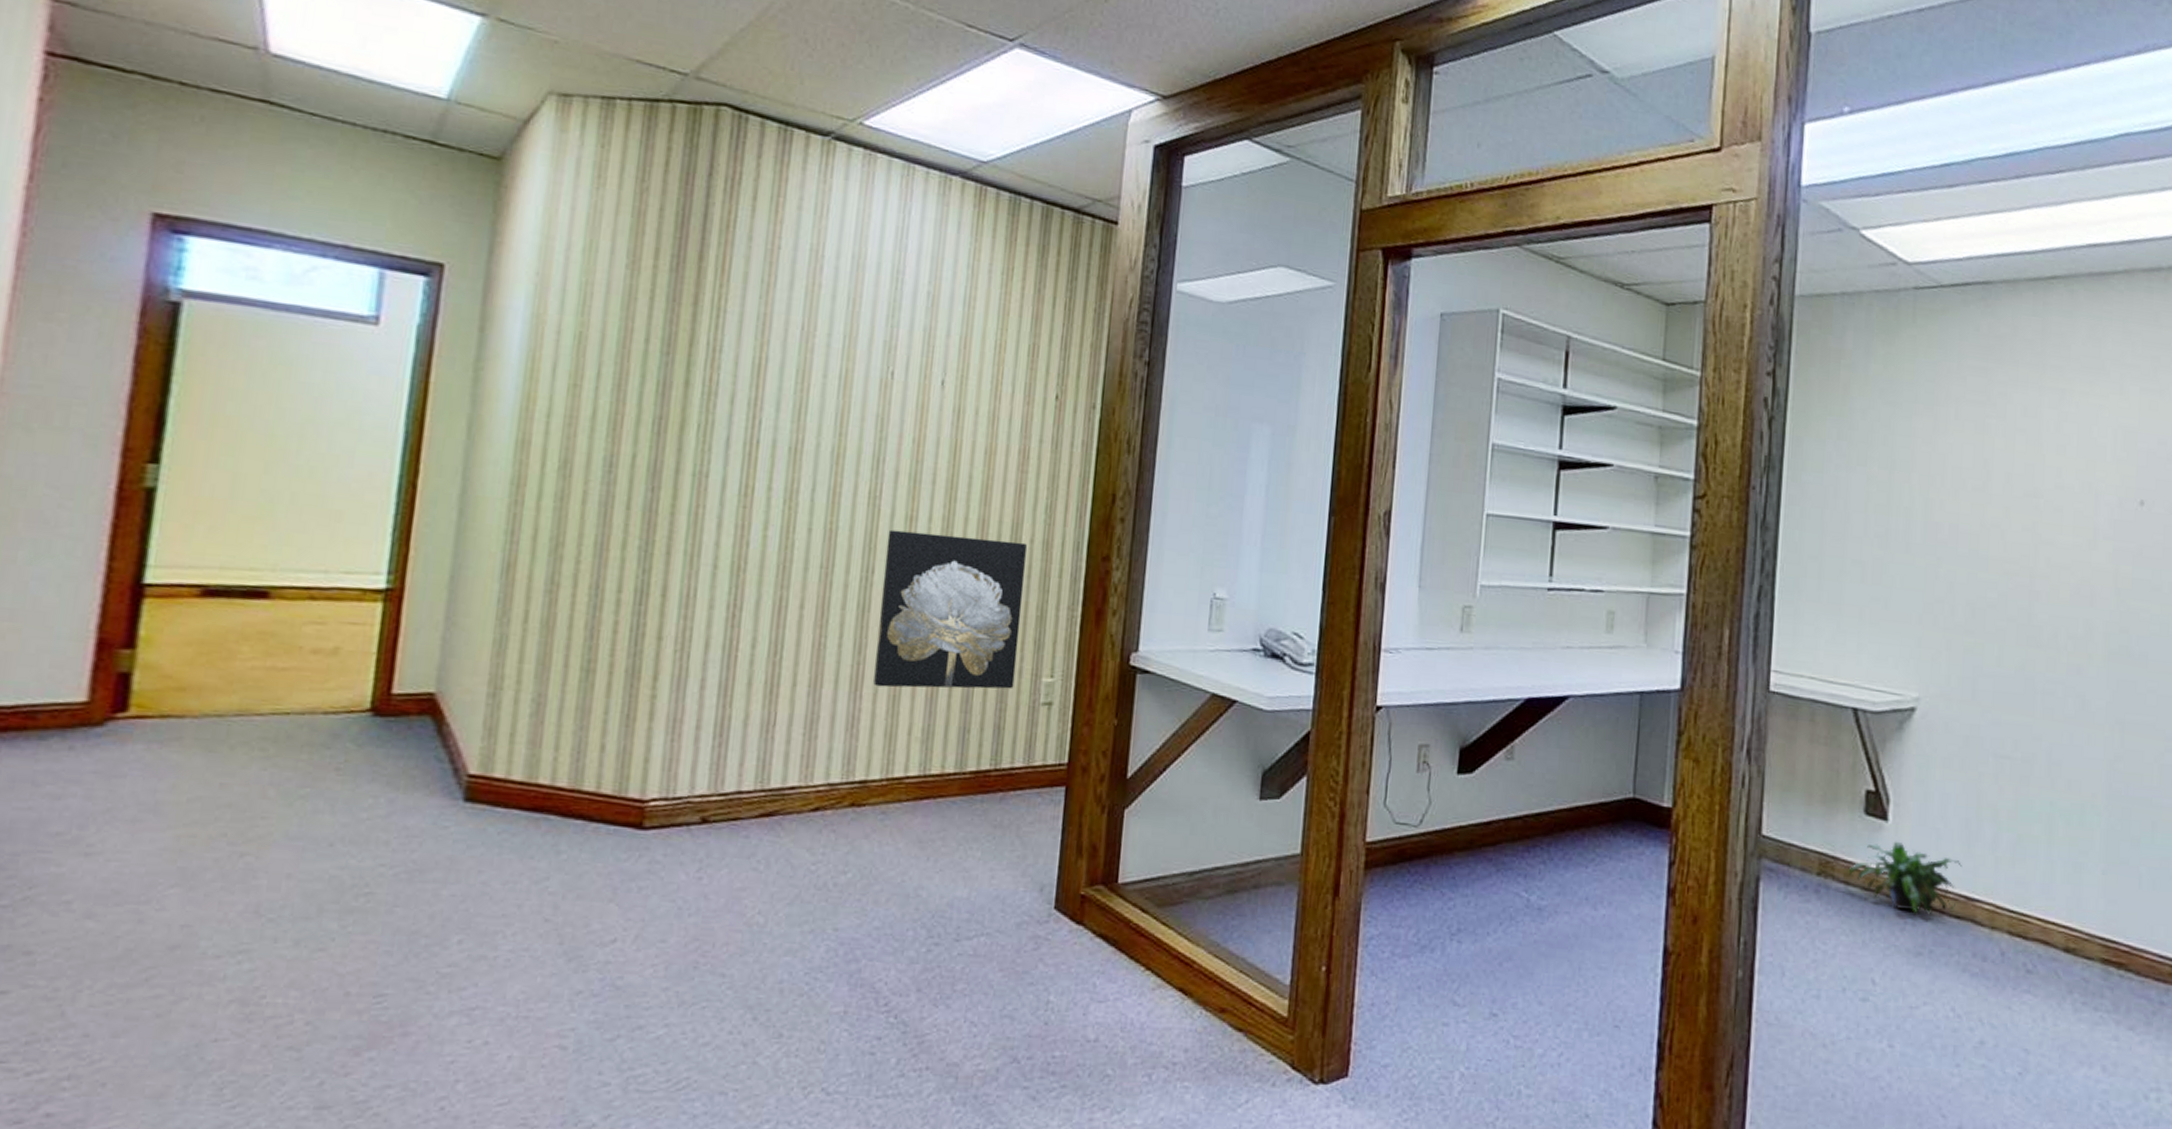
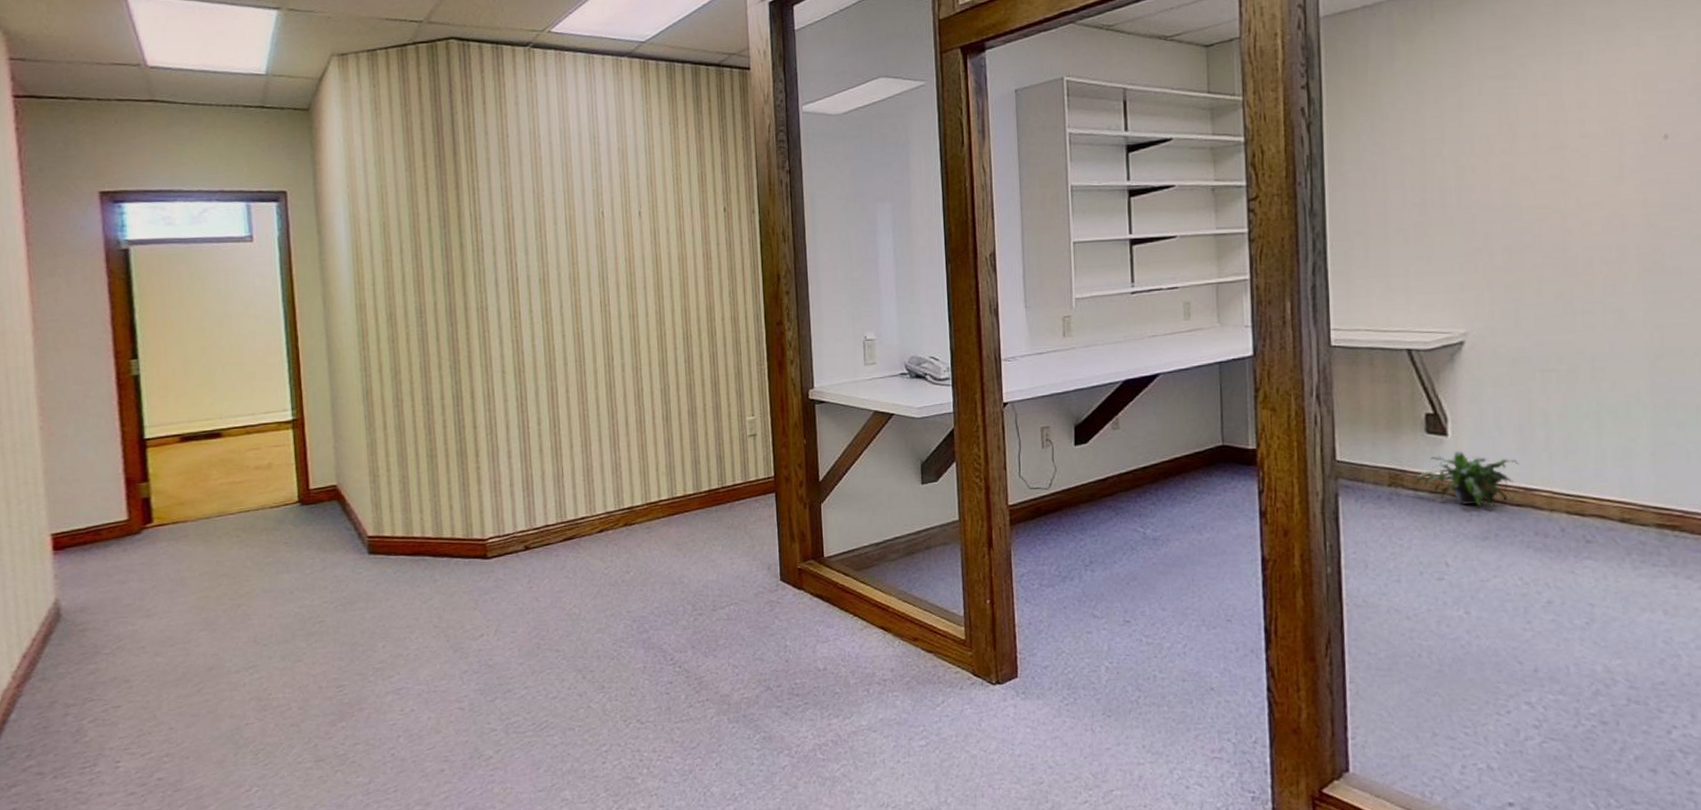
wall art: present [873,529,1028,690] -> none [618,321,726,440]

